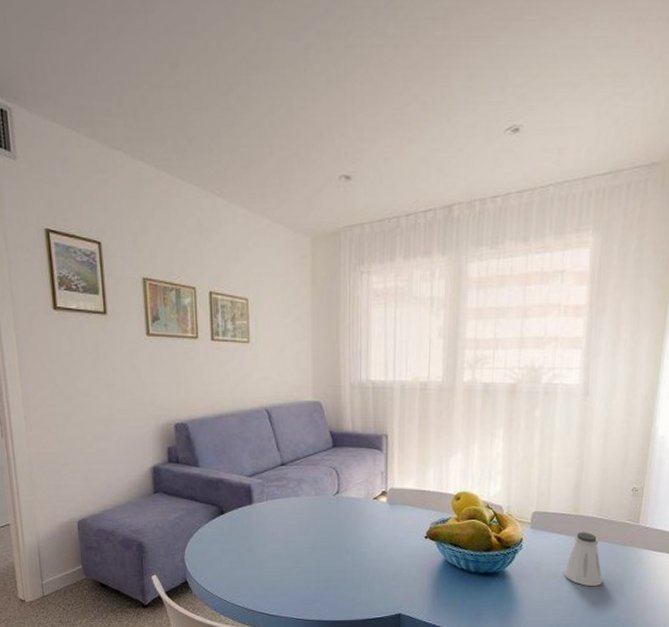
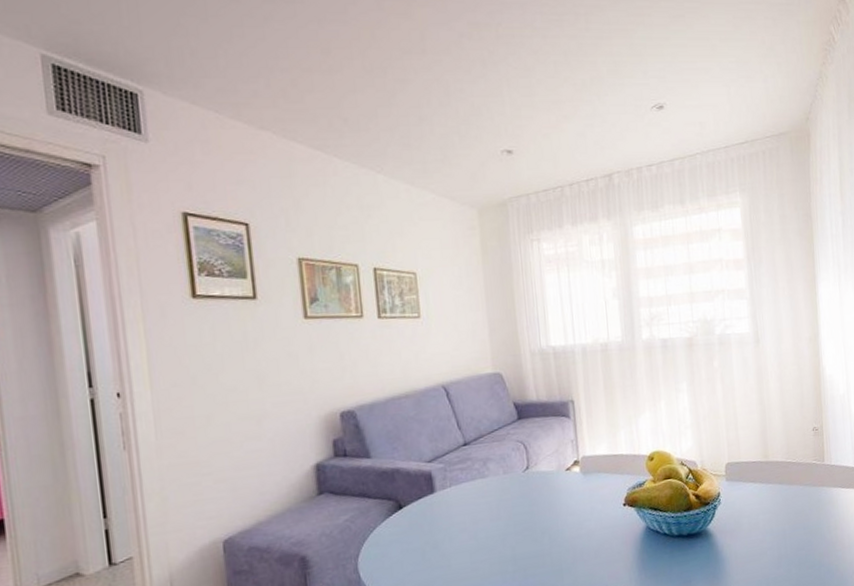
saltshaker: present [563,532,602,587] -> none [764,477,801,534]

